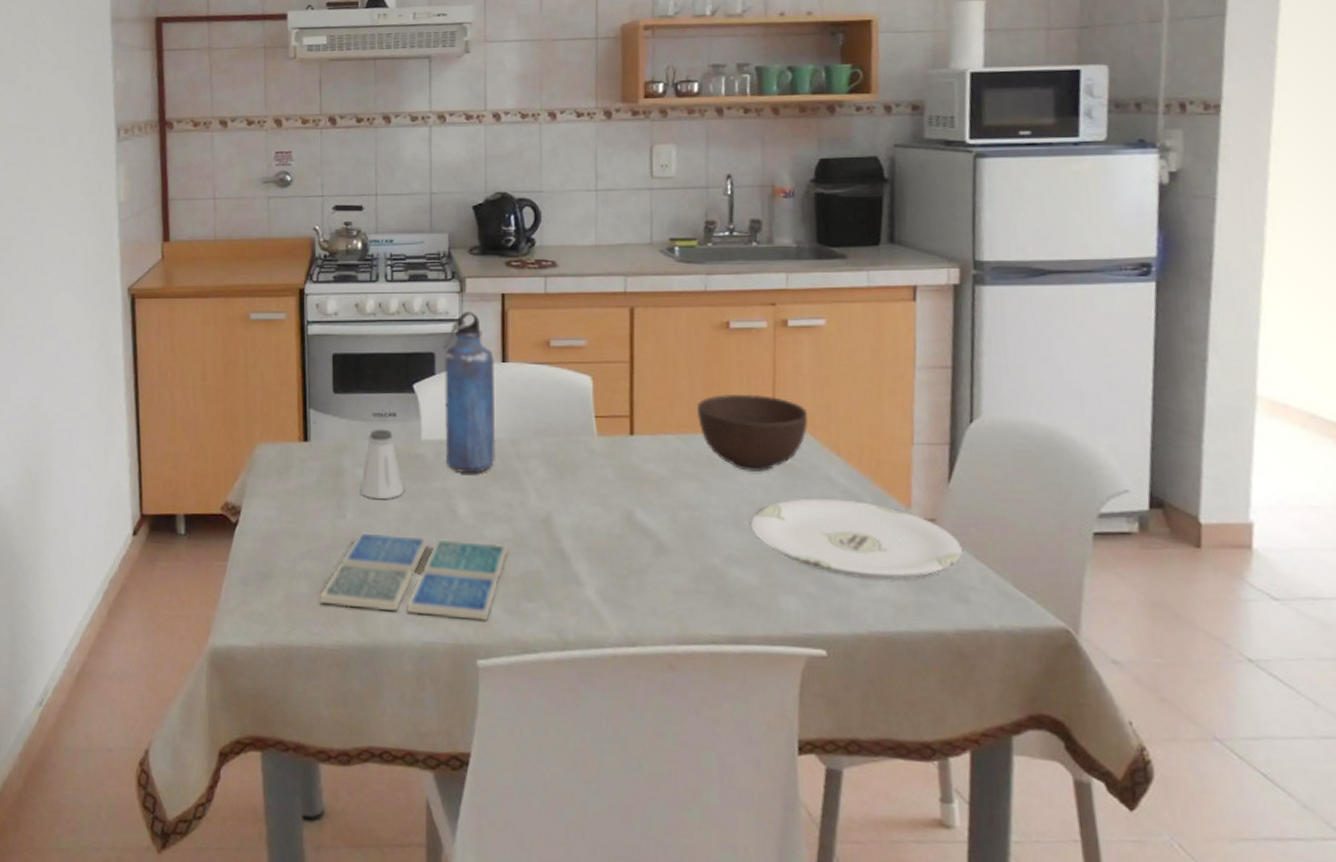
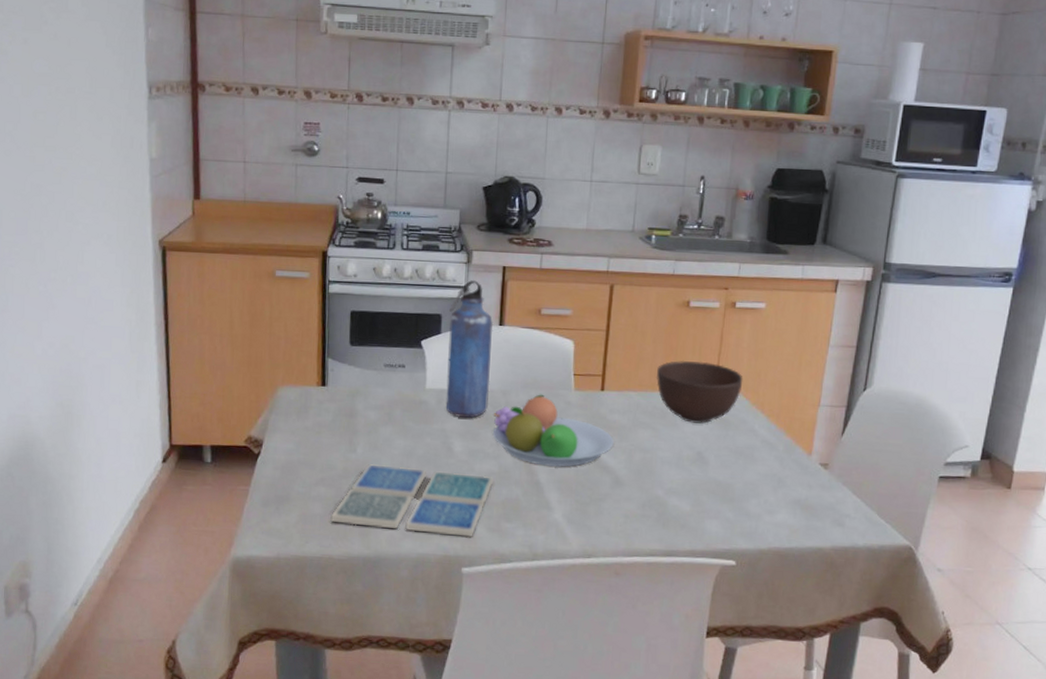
saltshaker: present [360,429,405,500] -> none [370,377,409,438]
fruit bowl: none [502,442,652,532] -> present [492,394,614,468]
plate: present [751,498,962,580] -> none [689,445,845,509]

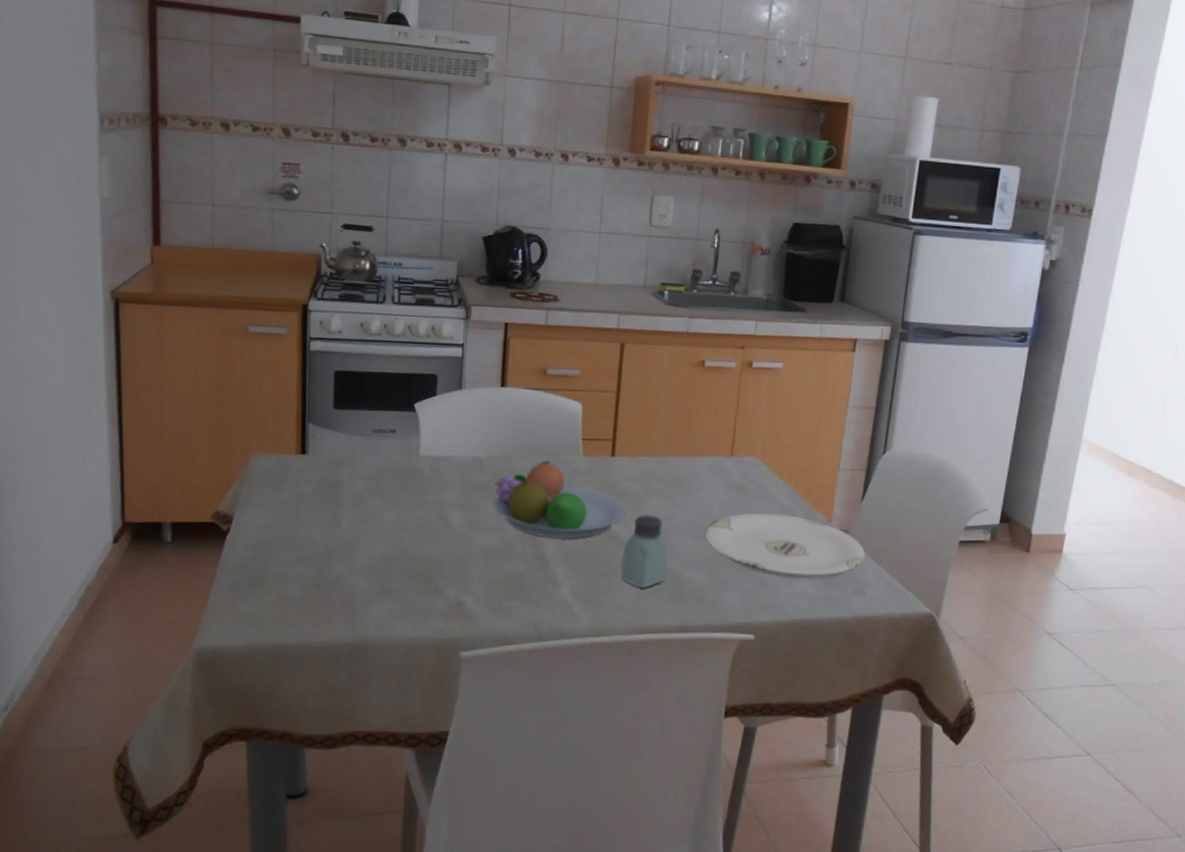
drink coaster: present [330,464,495,538] -> none [311,540,496,619]
water bottle: present [445,280,494,418] -> none [441,337,495,488]
saltshaker: none [609,445,654,515] -> present [621,514,668,589]
bowl: present [656,360,743,424] -> none [669,423,761,490]
plate: none [689,445,845,509] -> present [705,512,865,578]

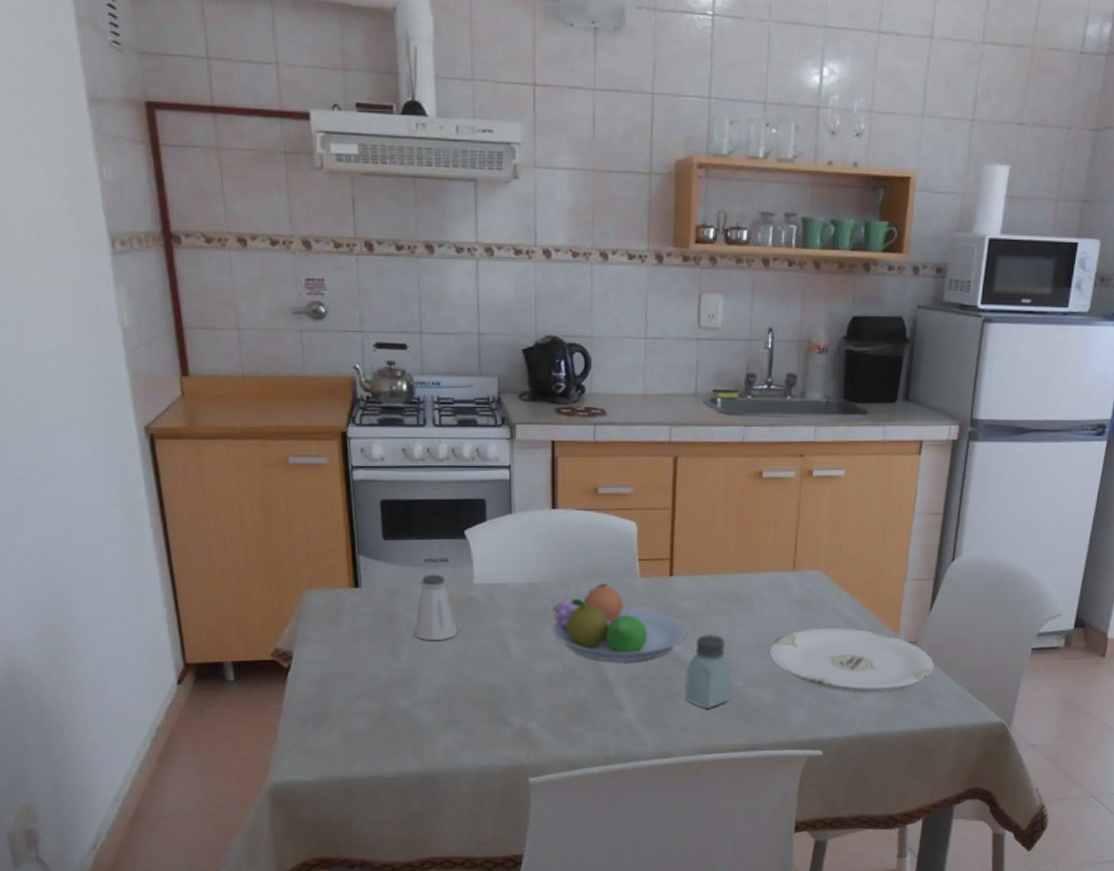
saltshaker: none [356,444,401,510] -> present [414,574,459,641]

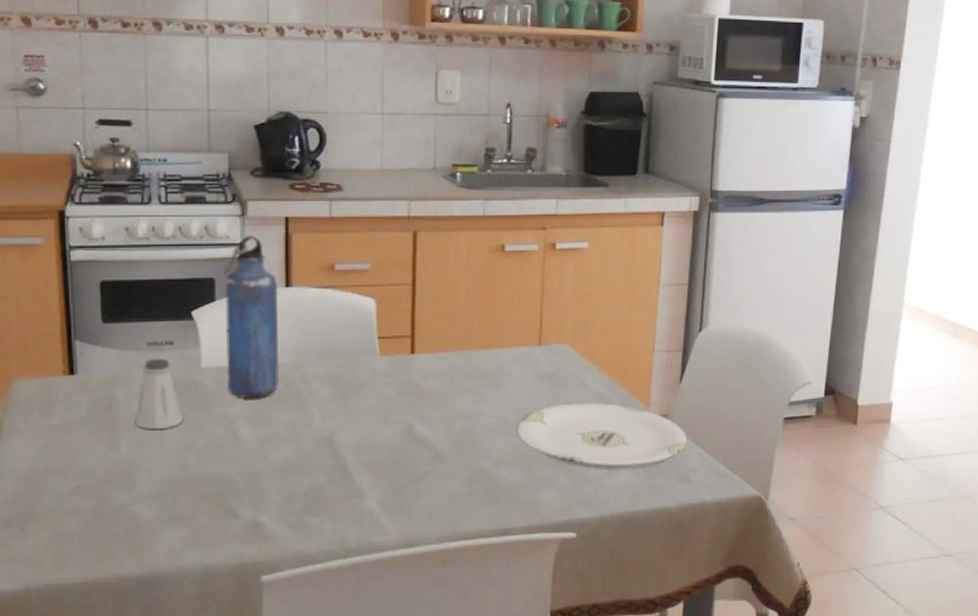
water bottle: none [493,458,546,615] -> present [222,236,280,399]
fruit bowl: present [552,583,686,663] -> none [286,363,430,447]
saltshaker: present [684,633,732,709] -> none [429,413,479,493]

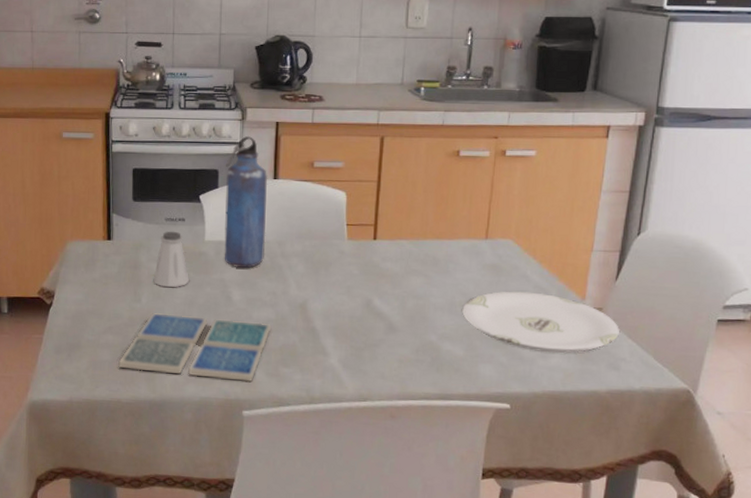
drink coaster: none [92,463,293,540] -> present [118,313,272,383]

